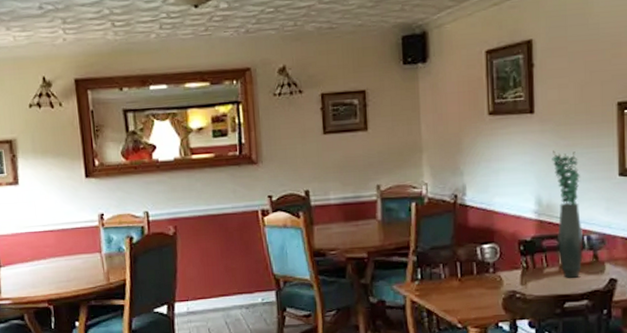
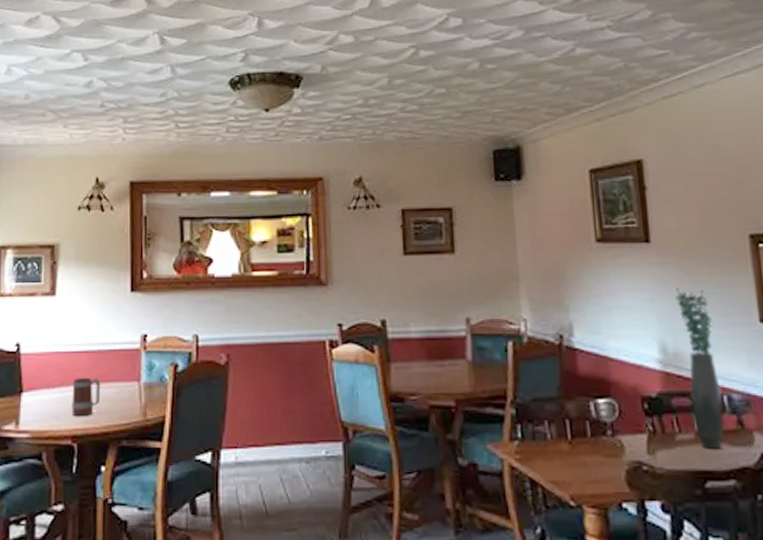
beer mug: none [43,252,68,284] -> present [71,377,101,416]

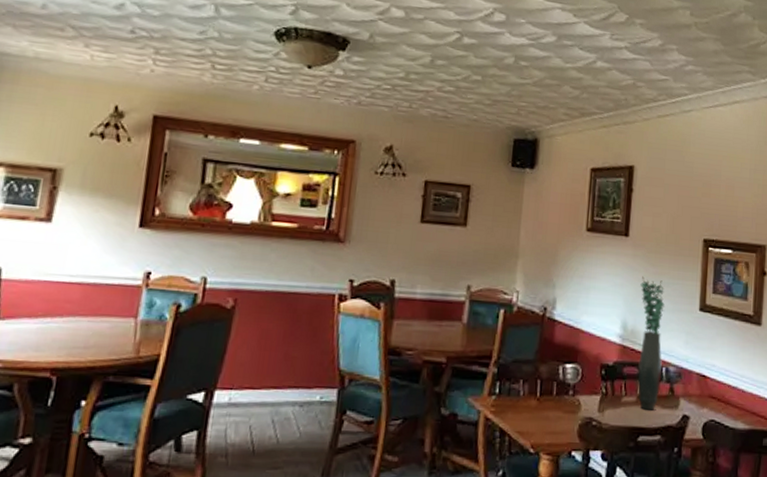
beer mug: present [71,377,101,416] -> none [54,309,93,349]

